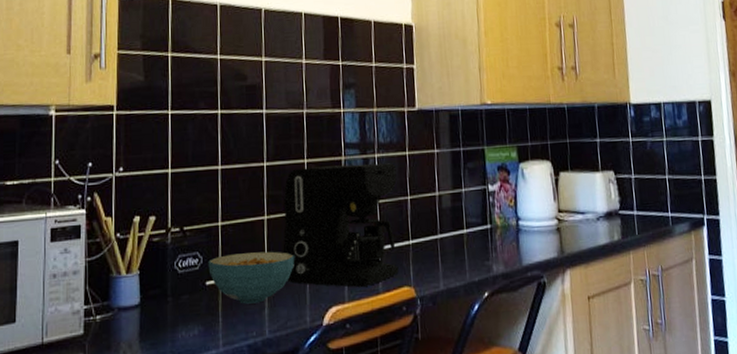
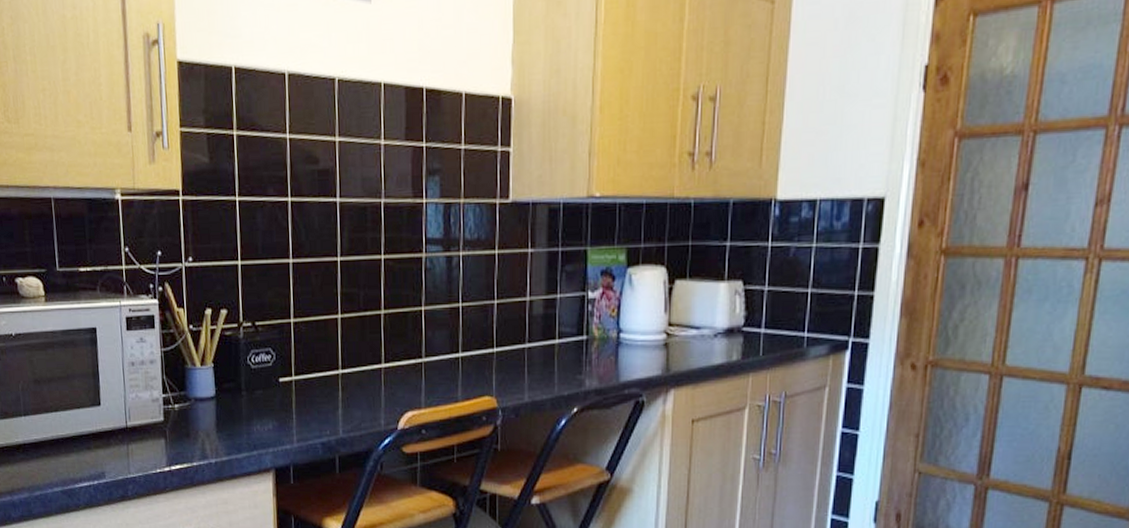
cereal bowl: present [208,251,295,304] -> none [281,351,370,403]
coffee maker: present [283,163,399,288] -> none [357,262,483,394]

